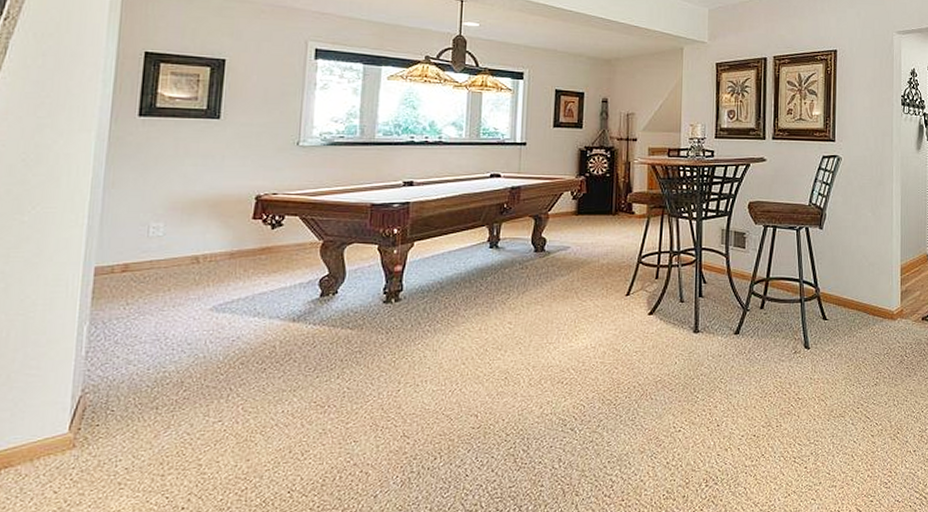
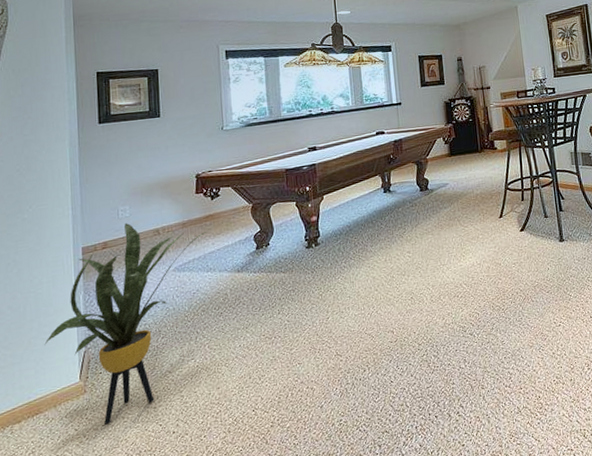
house plant: none [28,243,263,490] -> present [44,222,209,425]

